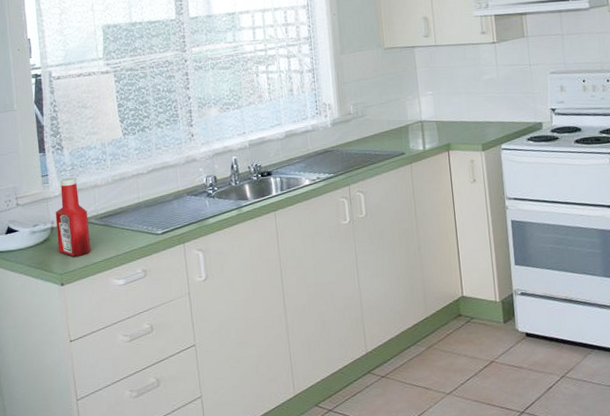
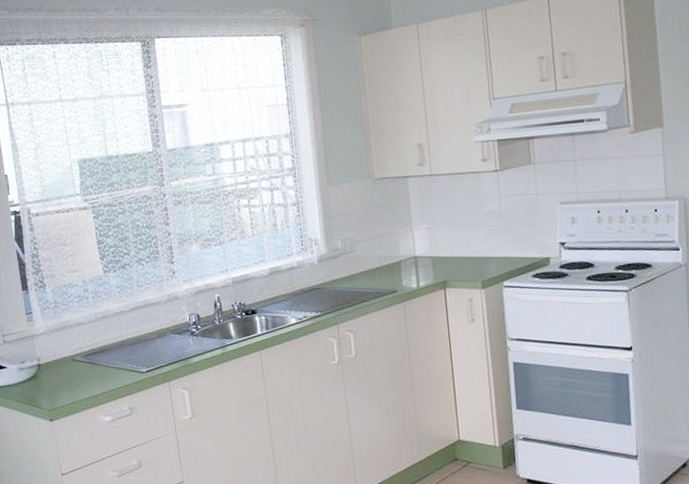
ketchup bottle: present [55,177,91,257] -> none [41,315,77,393]

